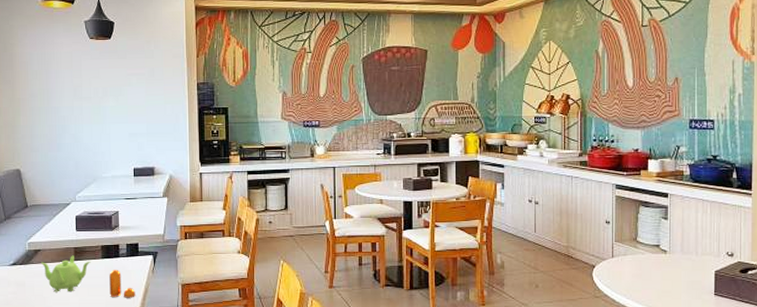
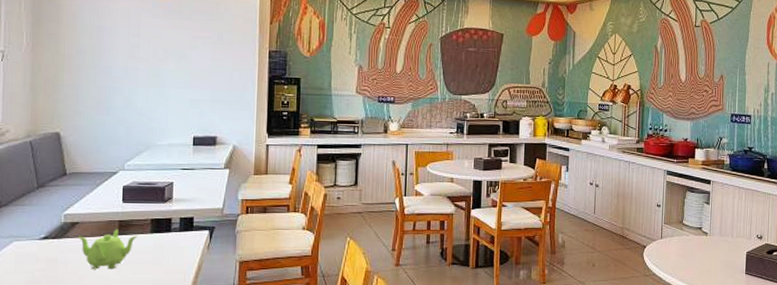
pepper shaker: present [109,270,135,298] -> none [157,245,187,276]

